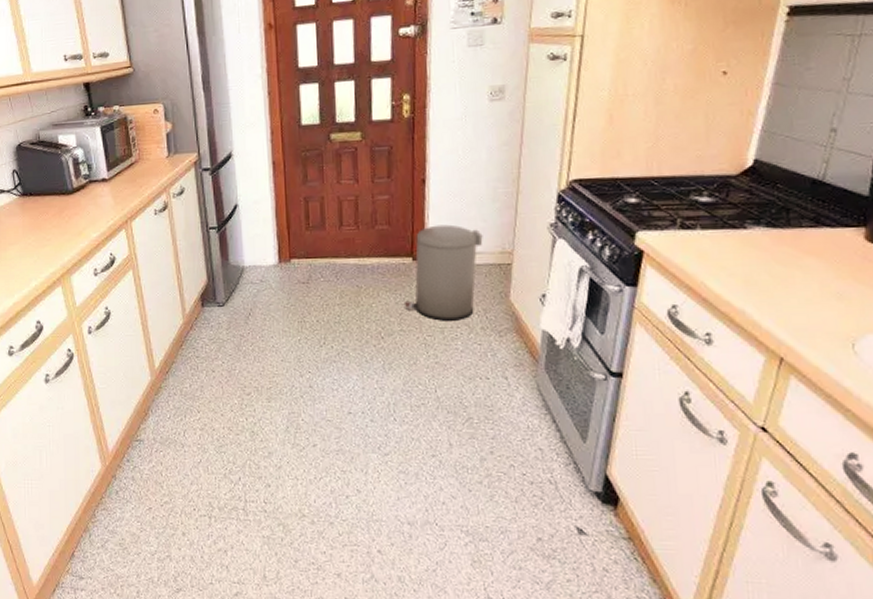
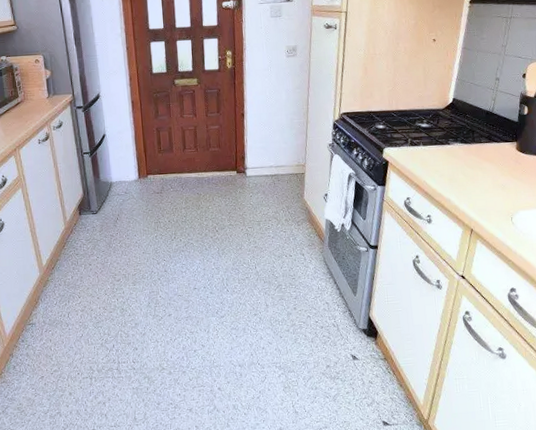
pedal bin: present [405,224,483,321] -> none [232,146,285,217]

